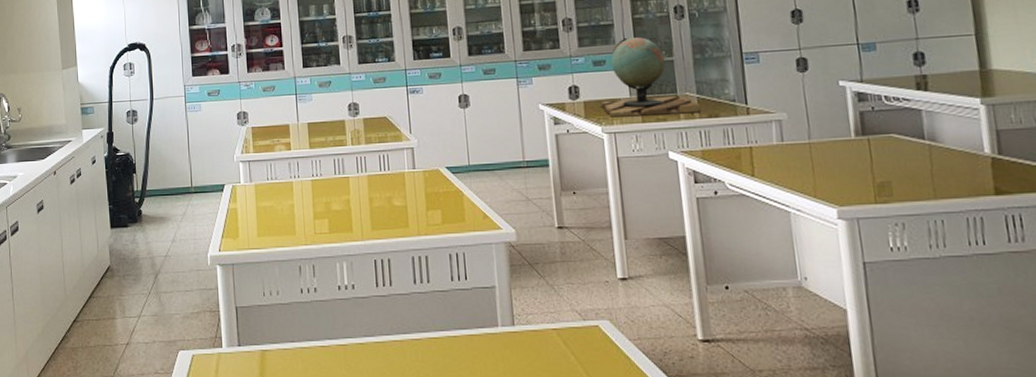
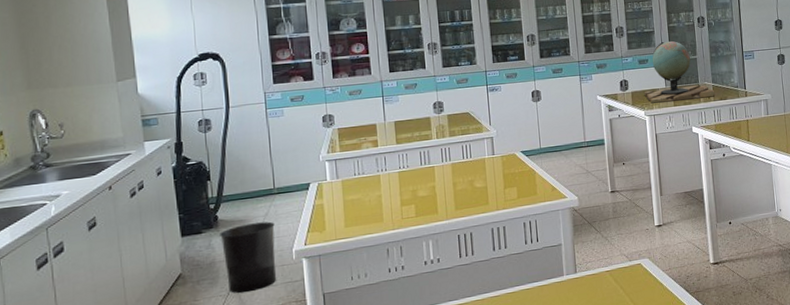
waste bin: none [143,221,193,293] -> present [220,221,277,293]

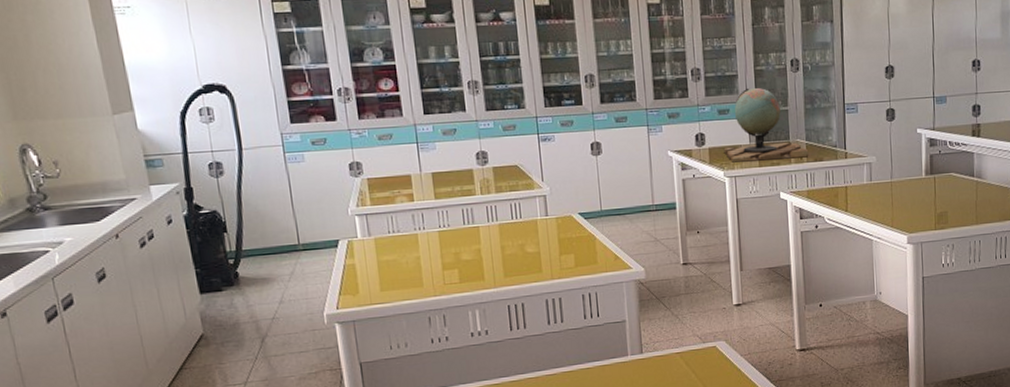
waste bin: present [220,221,277,293] -> none [242,281,308,358]

